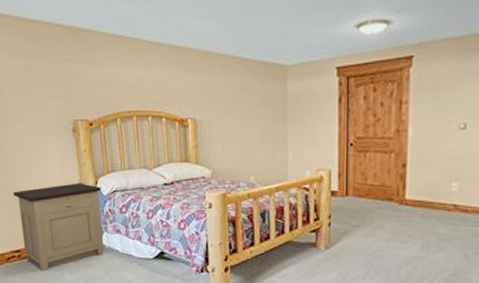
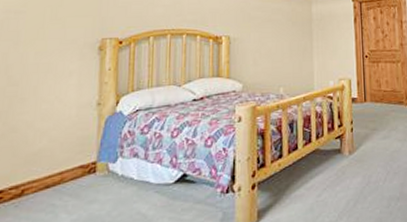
nightstand: present [12,183,105,271] -> none [8,103,122,215]

